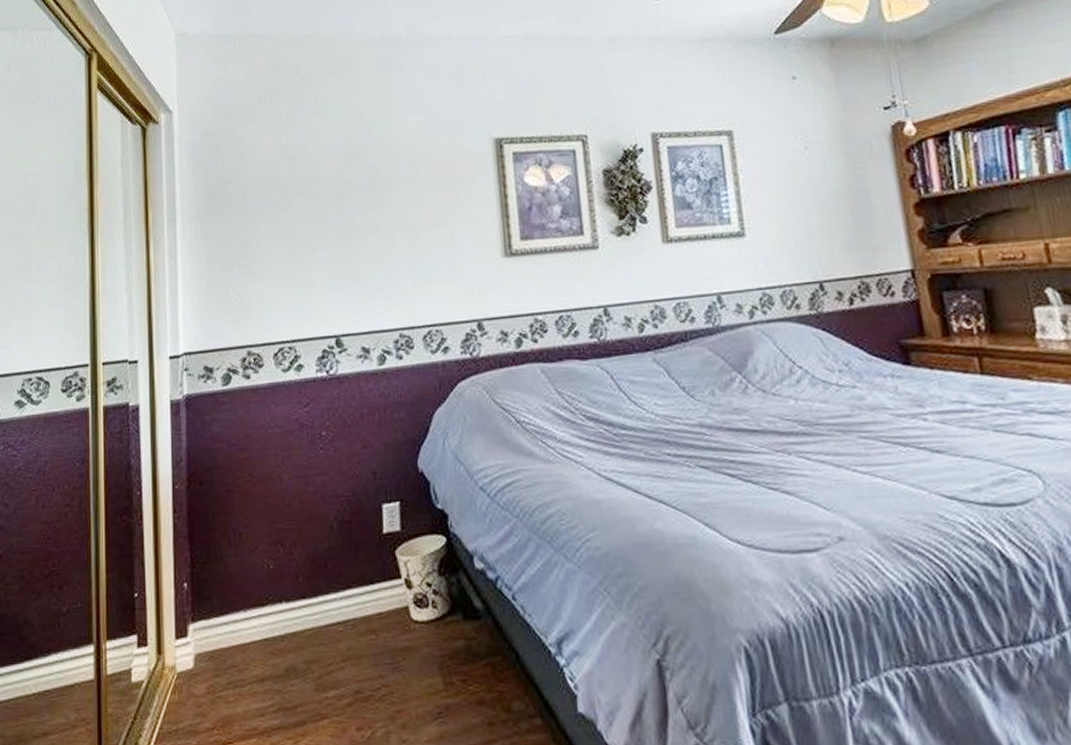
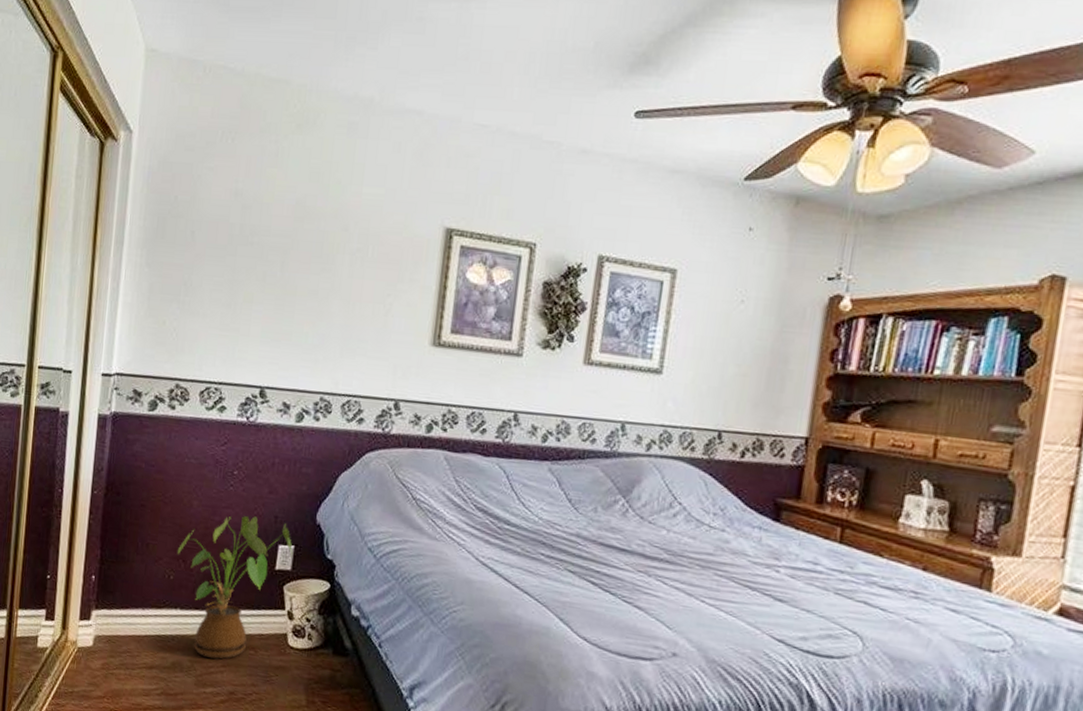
house plant: none [274,477,400,654] -> present [178,516,294,659]

